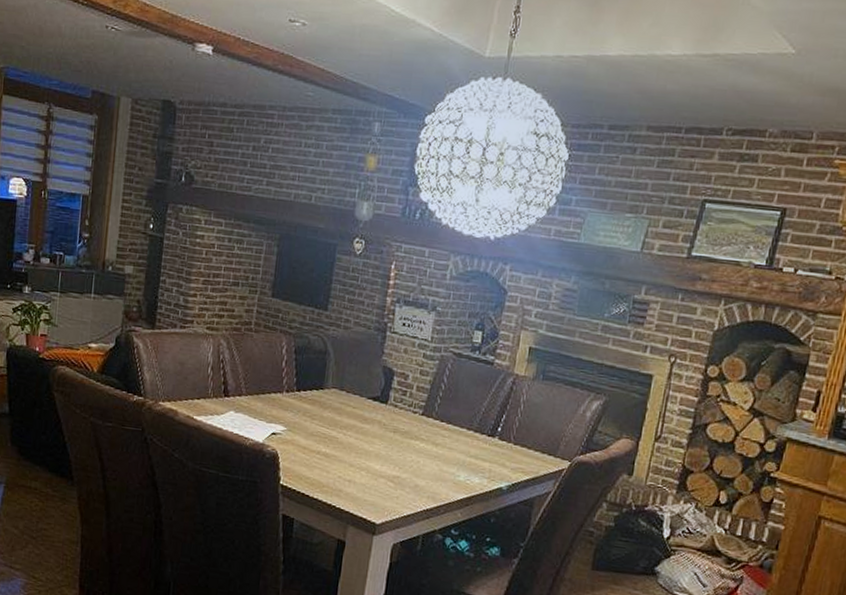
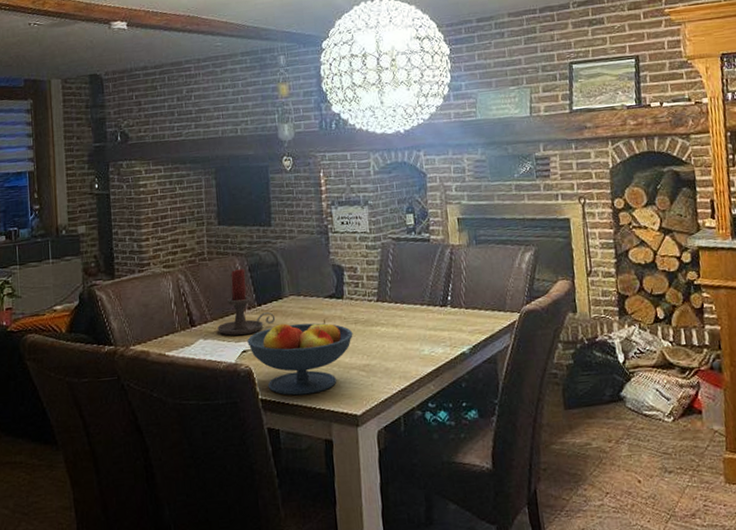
candle holder: none [251,348,313,418] -> present [217,269,276,336]
fruit bowl: none [279,414,390,493] -> present [247,319,353,396]

